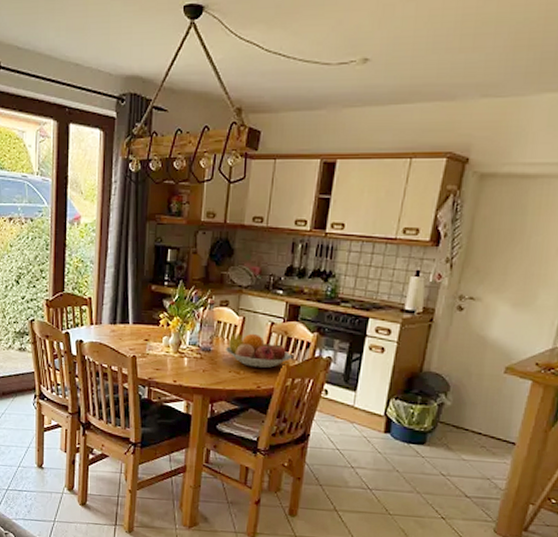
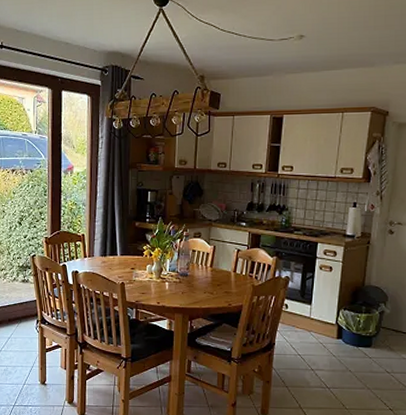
fruit bowl: present [225,333,293,369] -> none [199,259,257,289]

